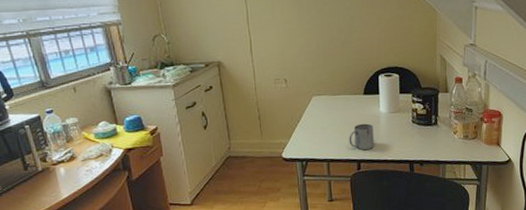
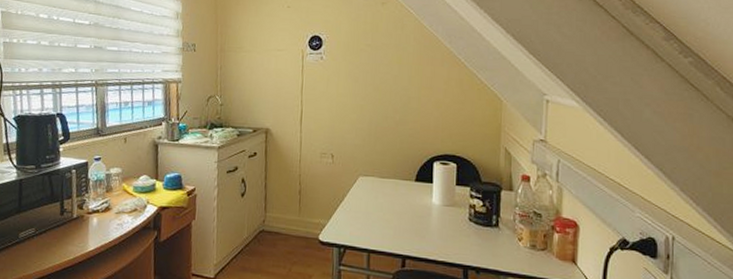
mug: present [349,123,374,150] -> none [394,213,424,245]

